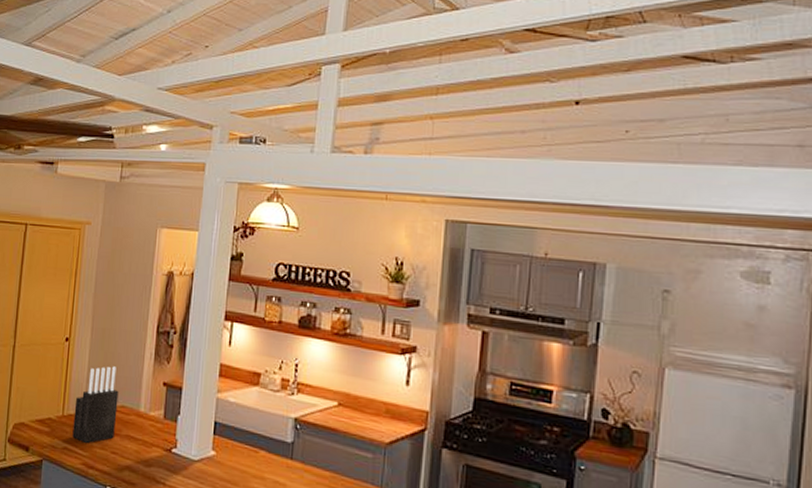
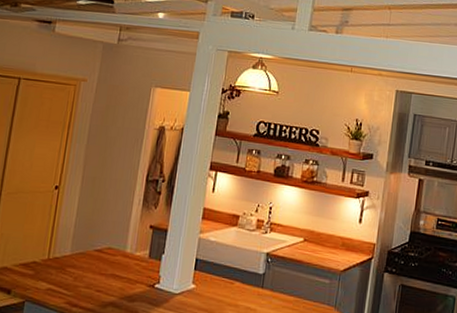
knife block: present [72,366,119,444] -> none [57,212,106,284]

